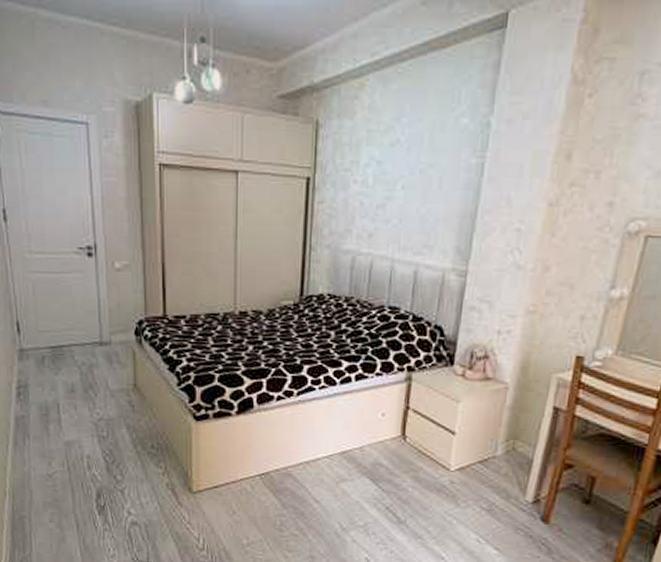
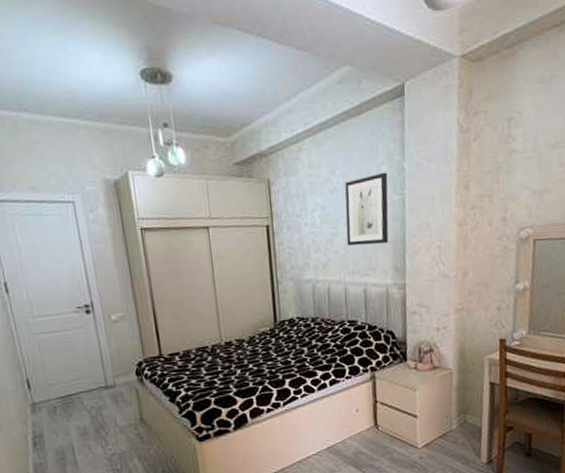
wall art: none [402,126,468,217] -> present [345,172,389,246]

